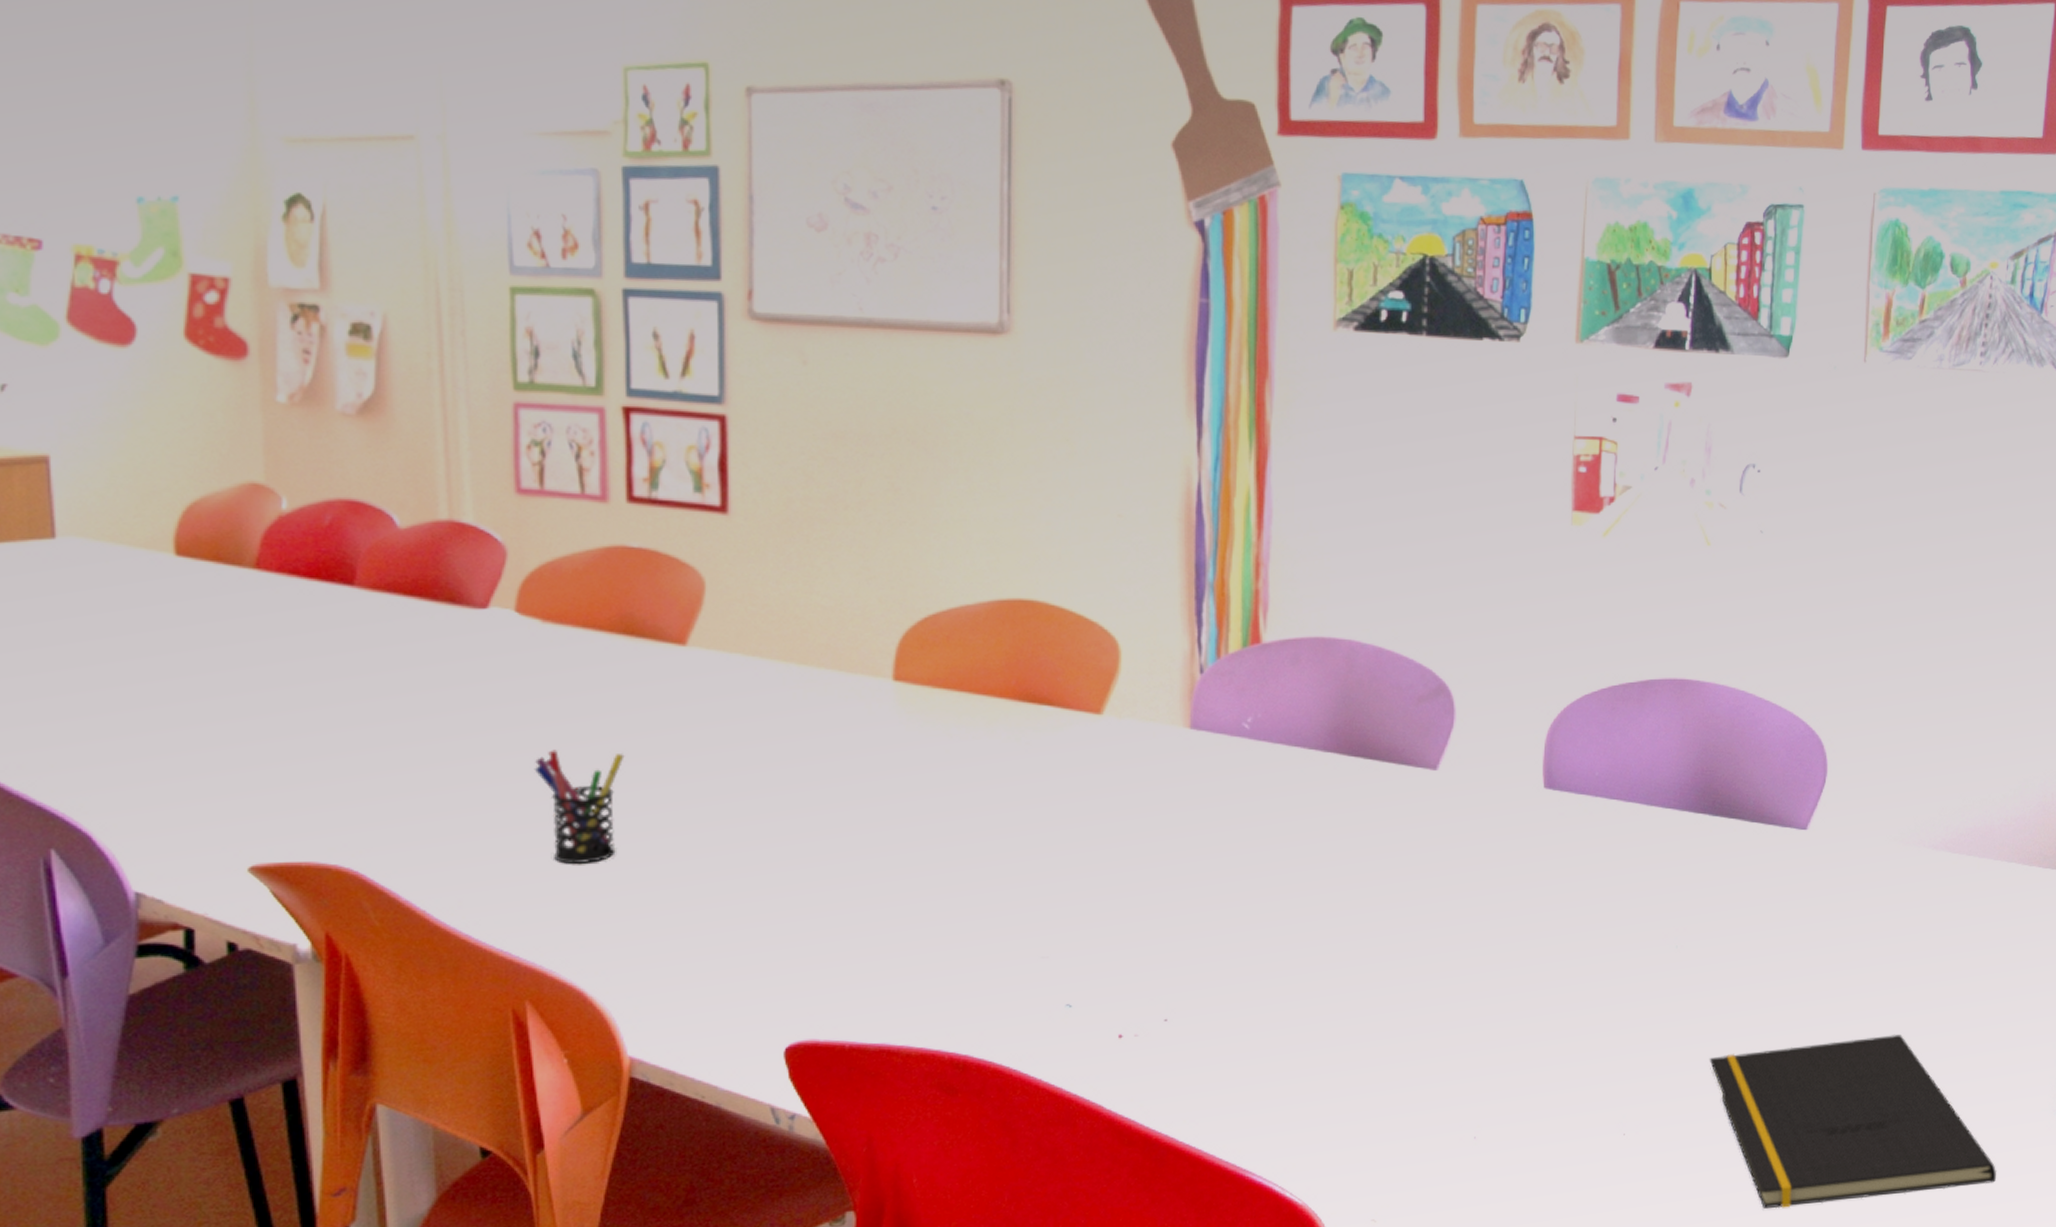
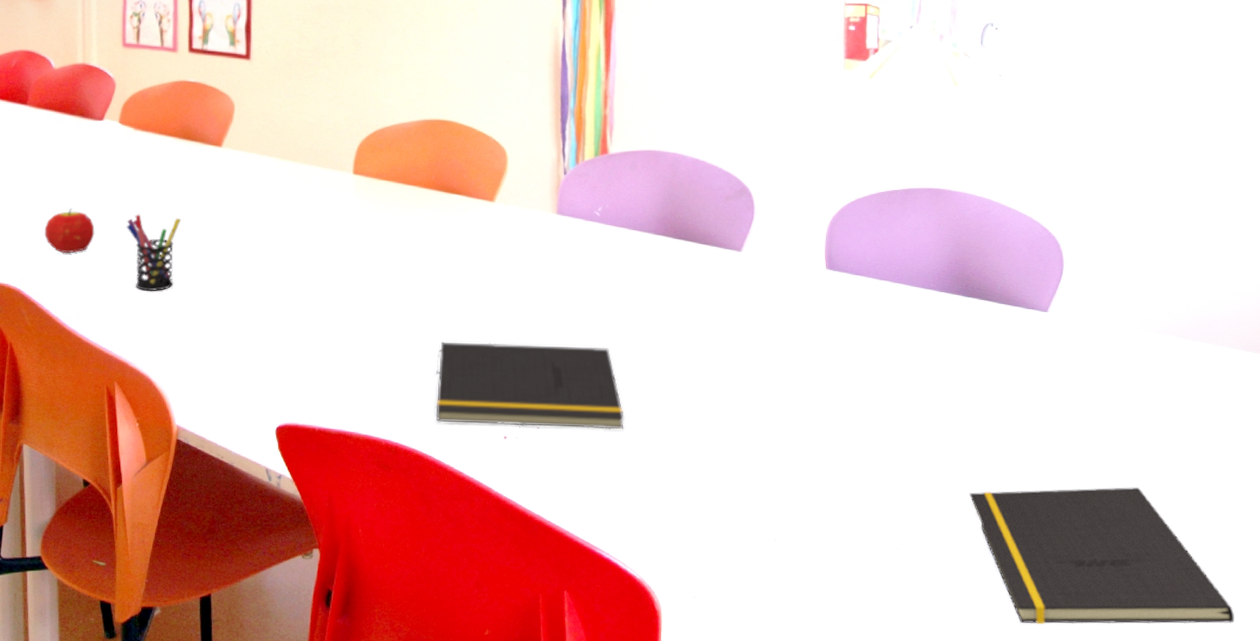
fruit: none [395,744,482,814] -> present [44,208,95,254]
notepad: none [1021,906,1283,1023] -> present [435,341,624,430]

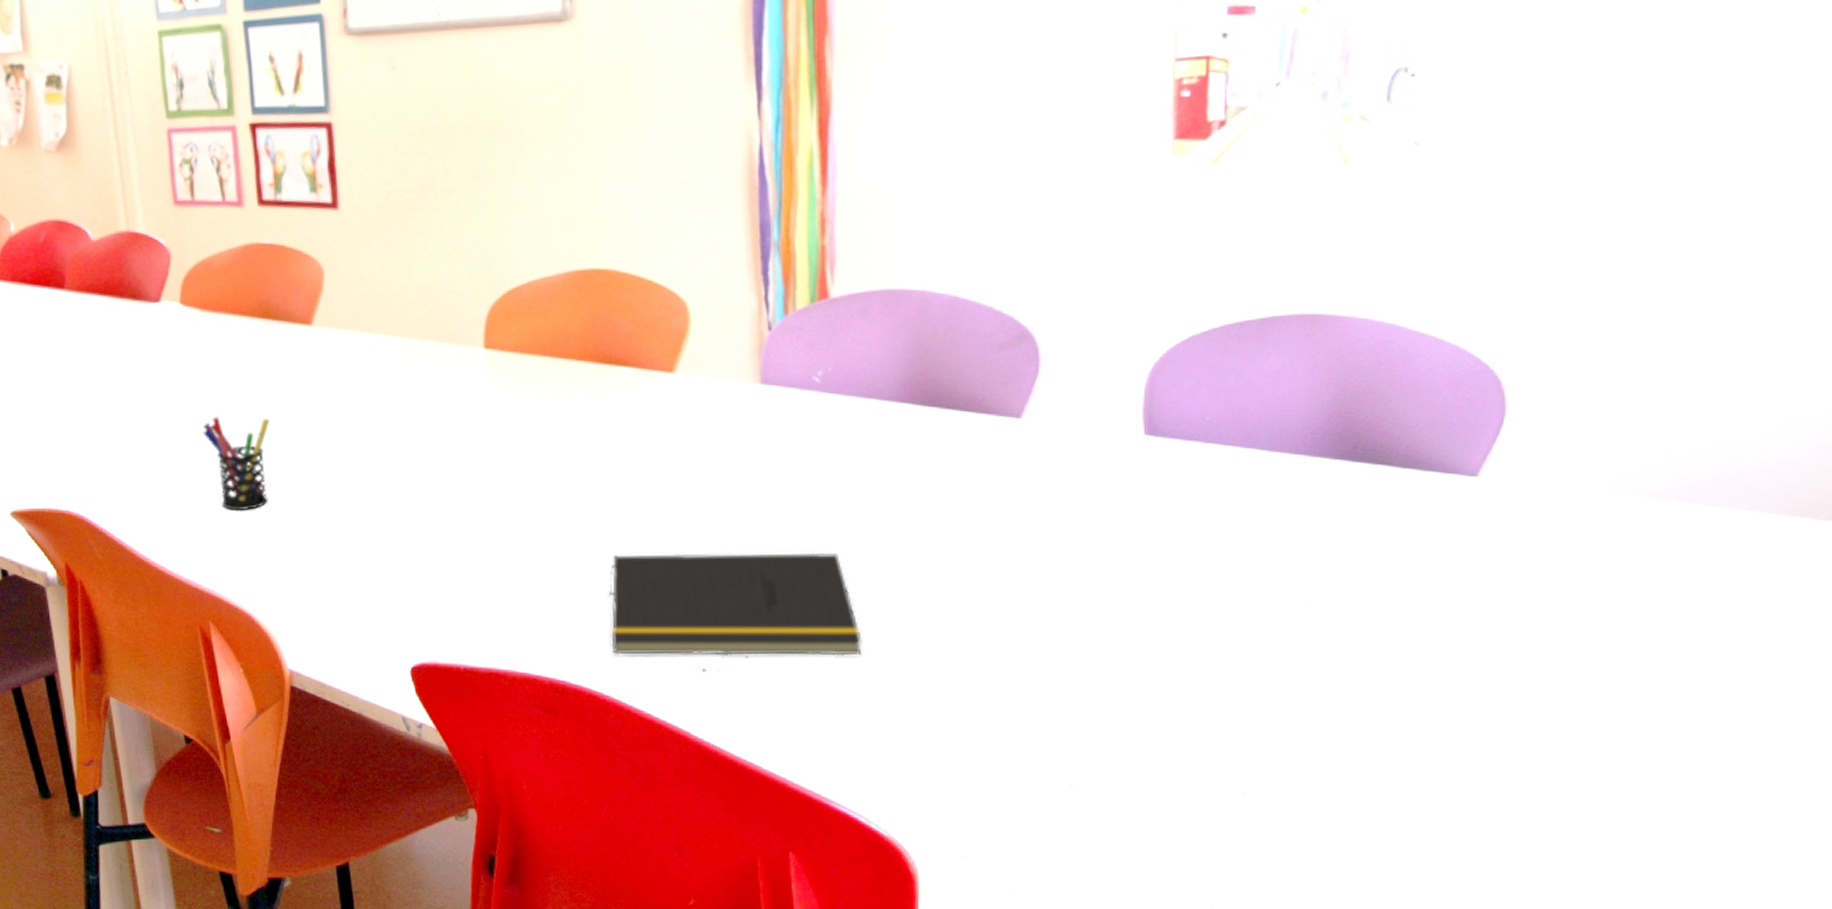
fruit: present [44,208,95,254] -> none [103,414,165,471]
notepad: present [969,487,1234,625] -> none [1349,707,1743,885]

